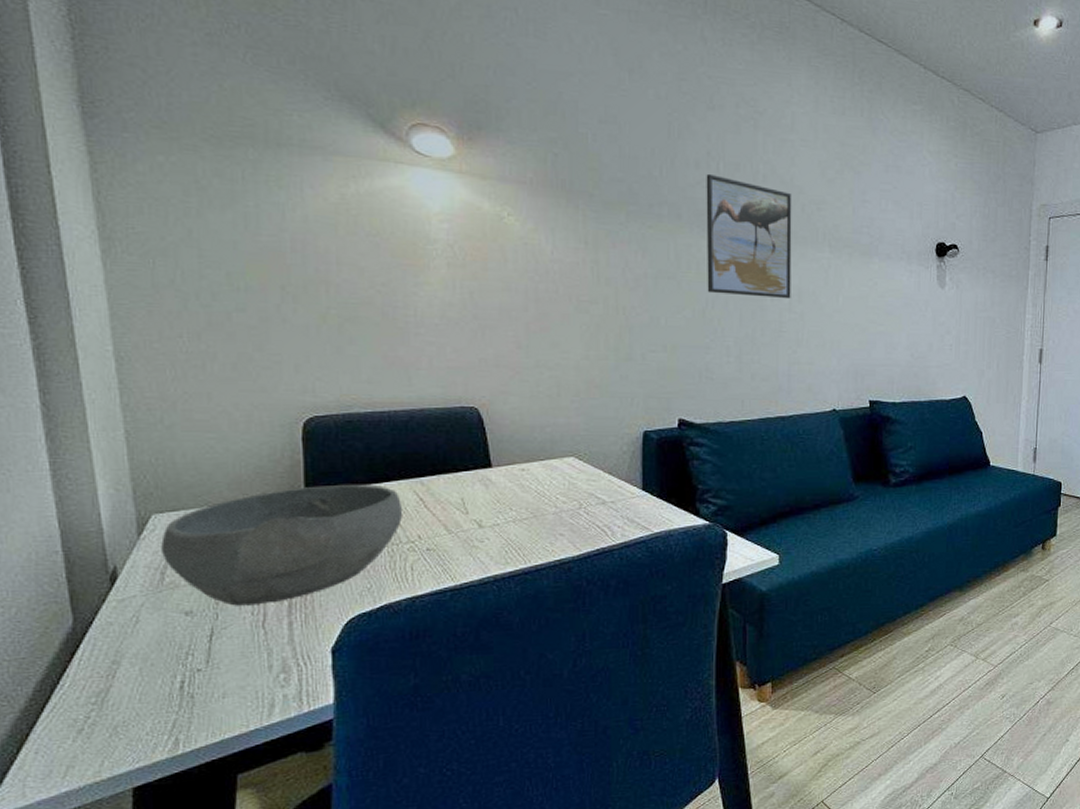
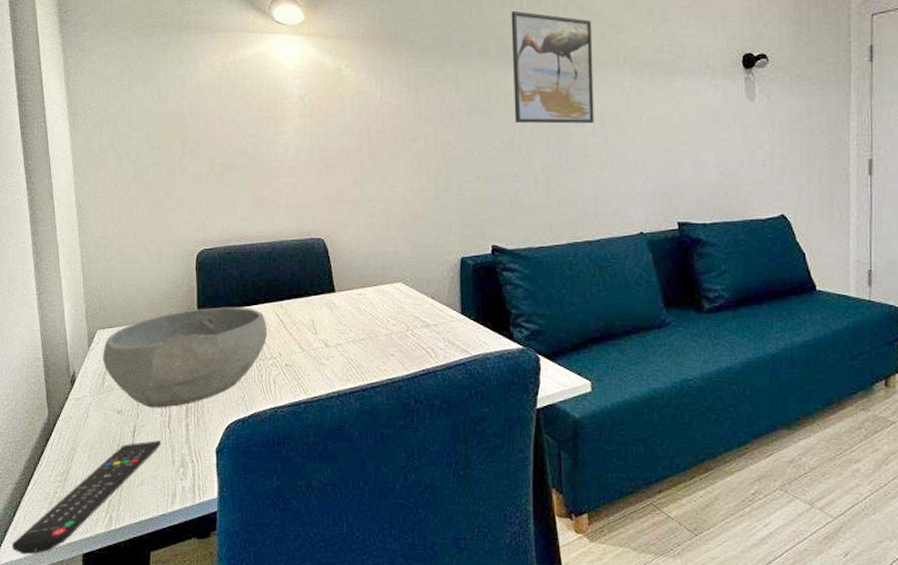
remote control: none [15,644,252,799] -> present [11,440,161,555]

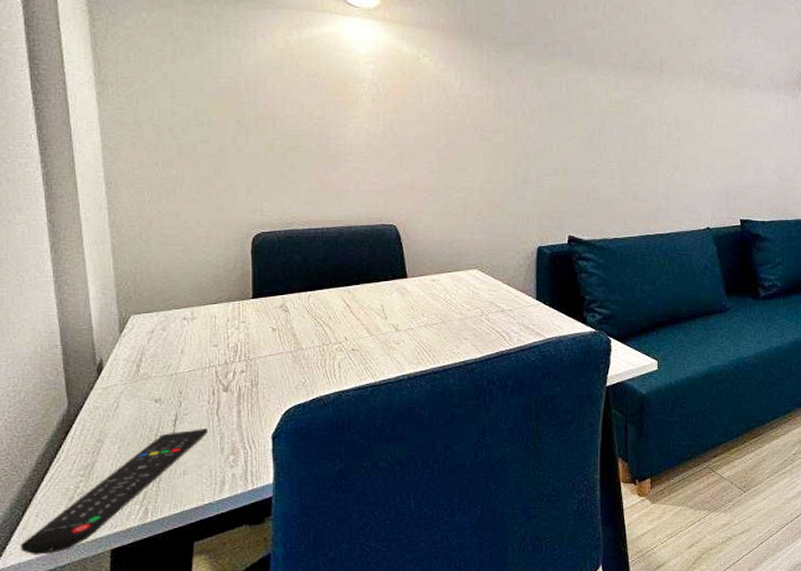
bowl: present [103,306,268,408] -> none [138,291,333,395]
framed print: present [511,10,594,124] -> none [593,15,671,127]

